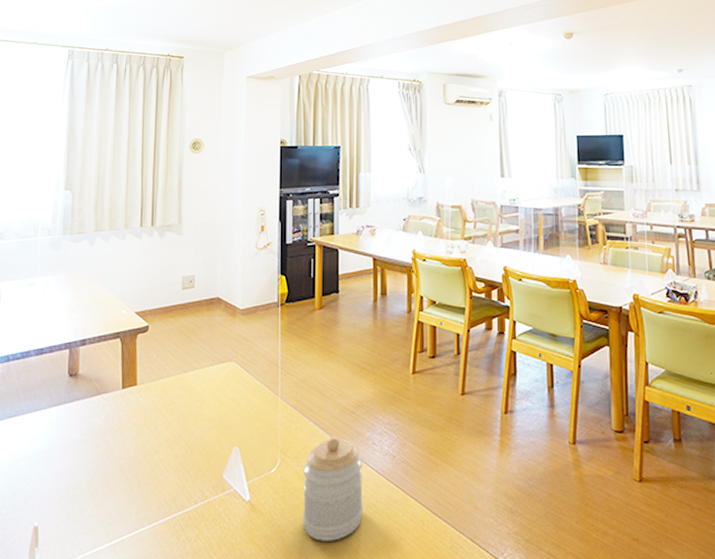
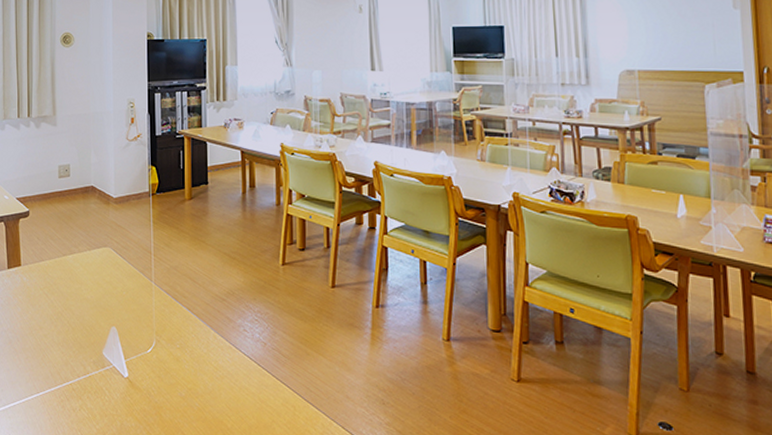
jar: present [303,436,363,541] -> none [177,321,235,419]

